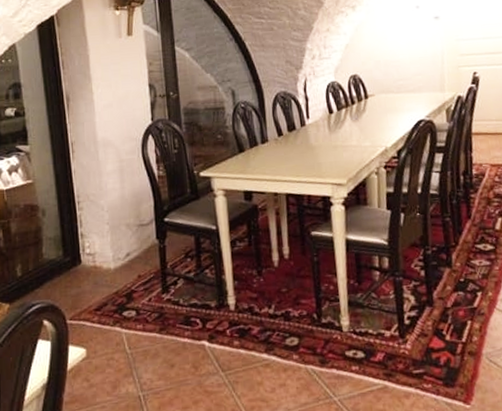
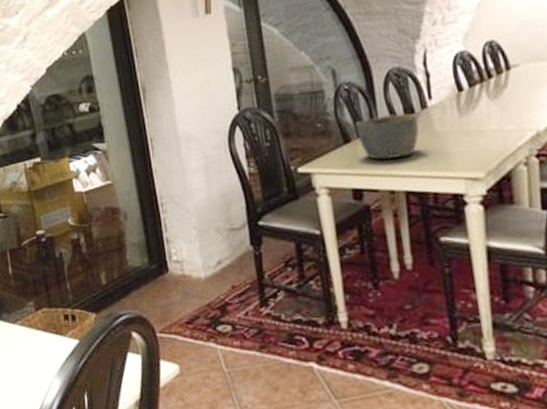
bowl: none [249,129,299,167] -> present [355,113,419,160]

